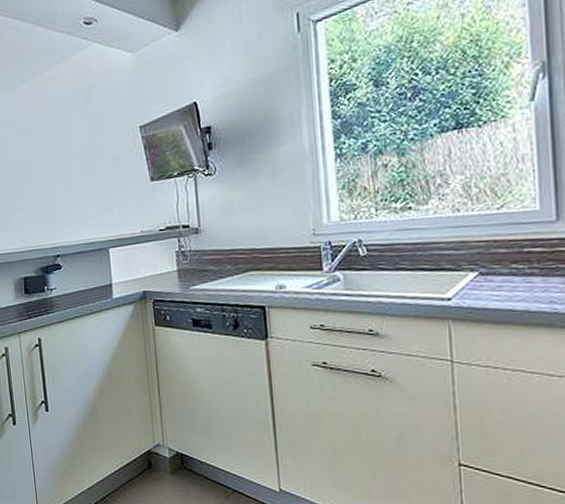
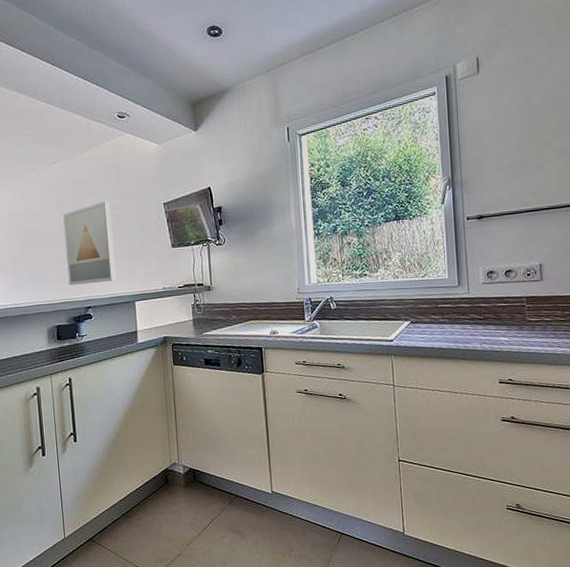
wall art: none [27,127,87,230] -> present [63,200,116,285]

